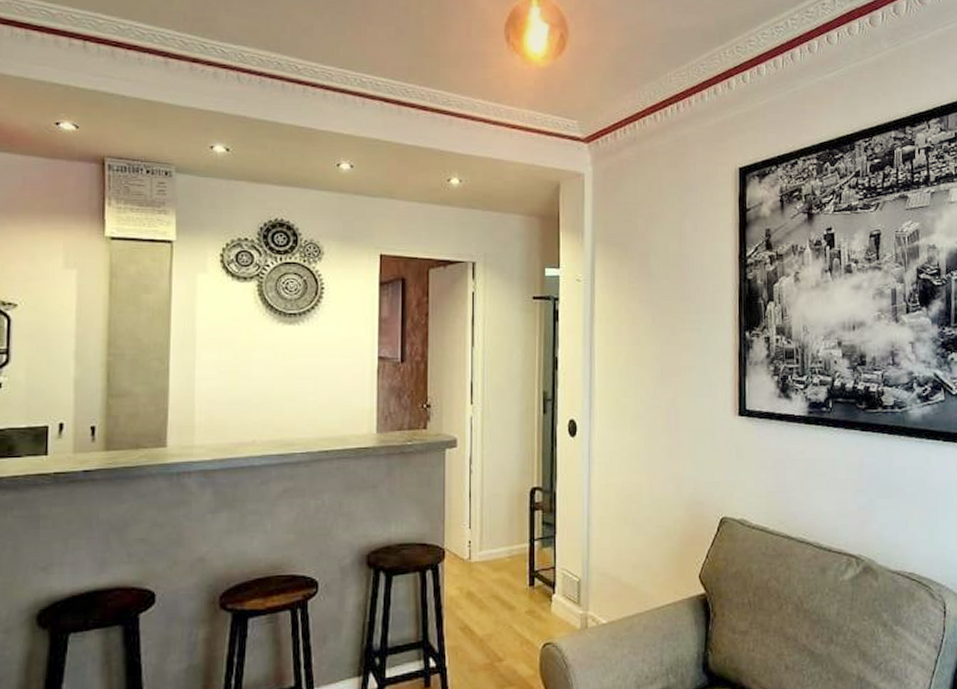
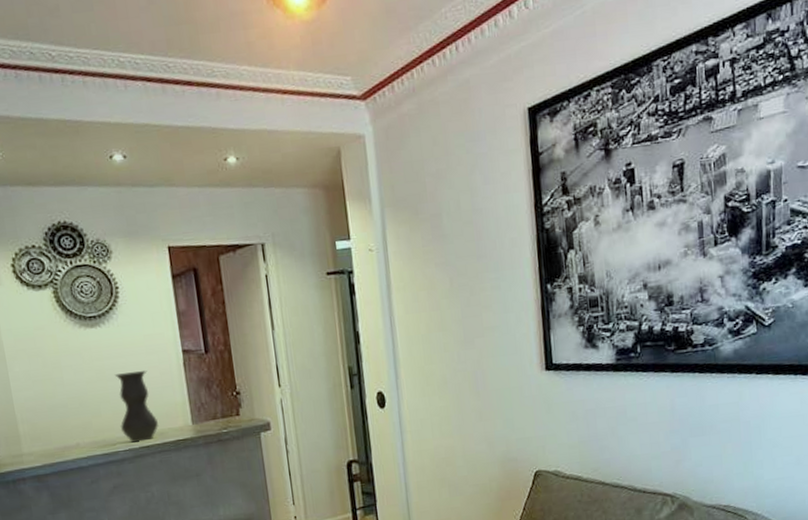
vase: none [301,373,341,447] -> present [114,371,158,443]

